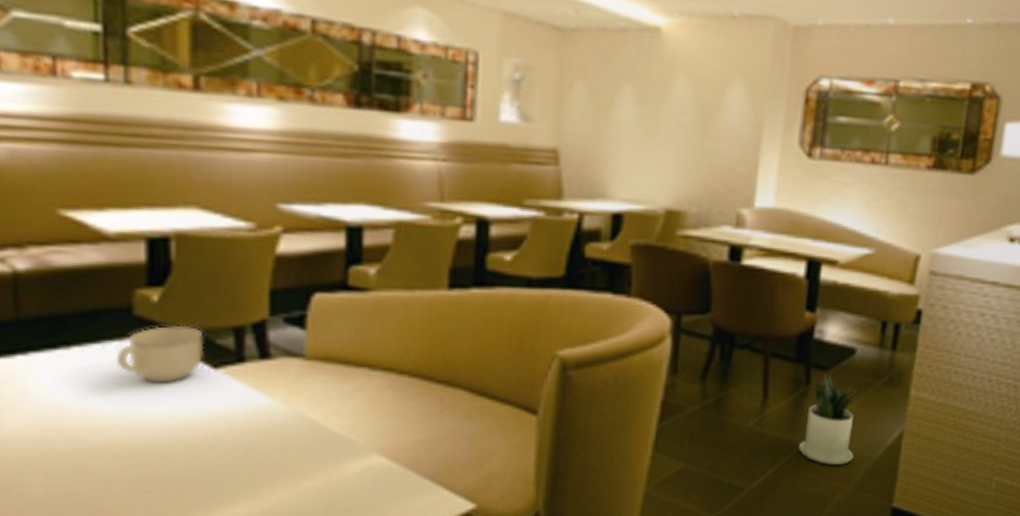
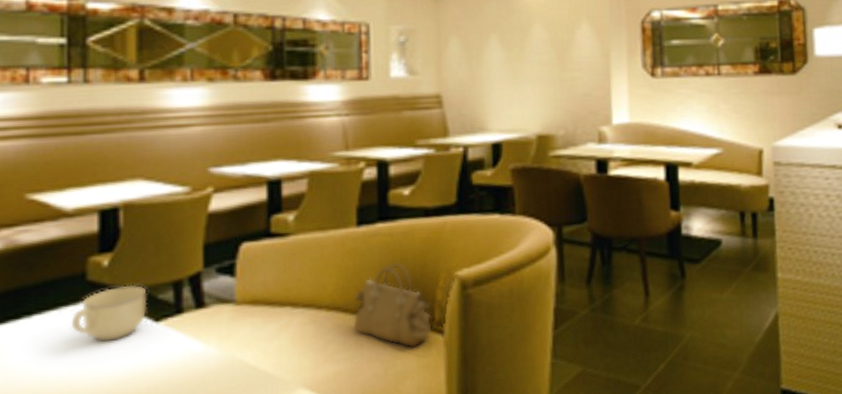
shoulder bag: none [437,333,526,425] -> present [353,262,432,348]
planter: present [799,375,857,466] -> none [685,267,737,354]

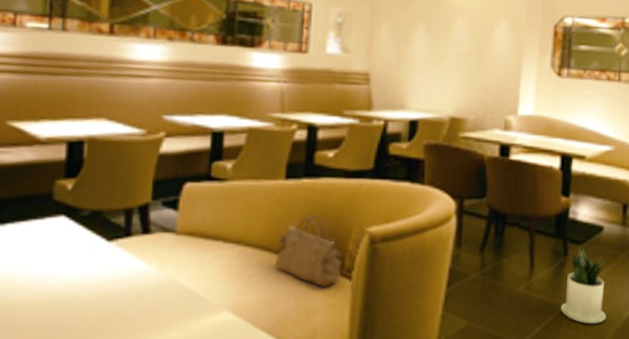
cup: present [71,284,147,342] -> none [37,207,103,253]
planter: none [685,267,737,354] -> present [561,248,606,325]

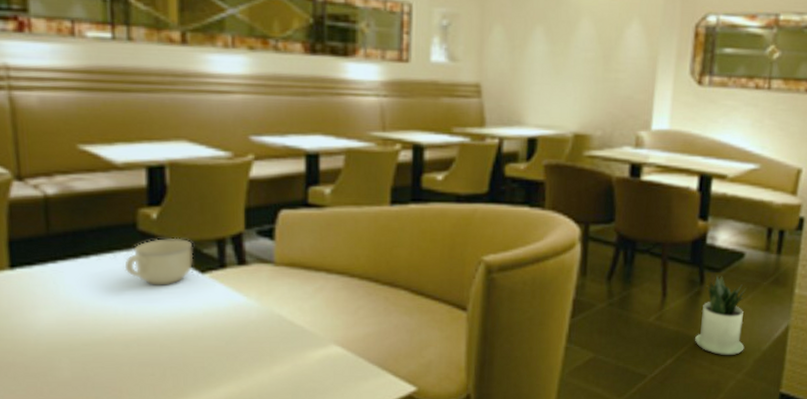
cup: none [37,207,103,253] -> present [124,237,193,286]
shoulder bag: present [274,214,343,288] -> none [382,242,457,320]

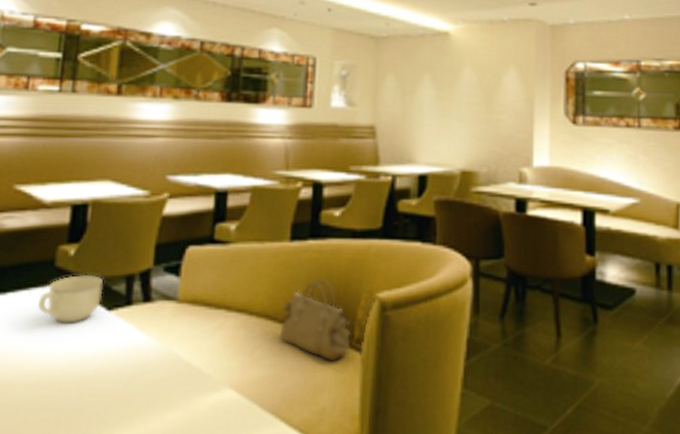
shoulder bag: none [382,242,457,320] -> present [279,278,352,362]
planter: present [695,276,746,356] -> none [595,314,647,405]

